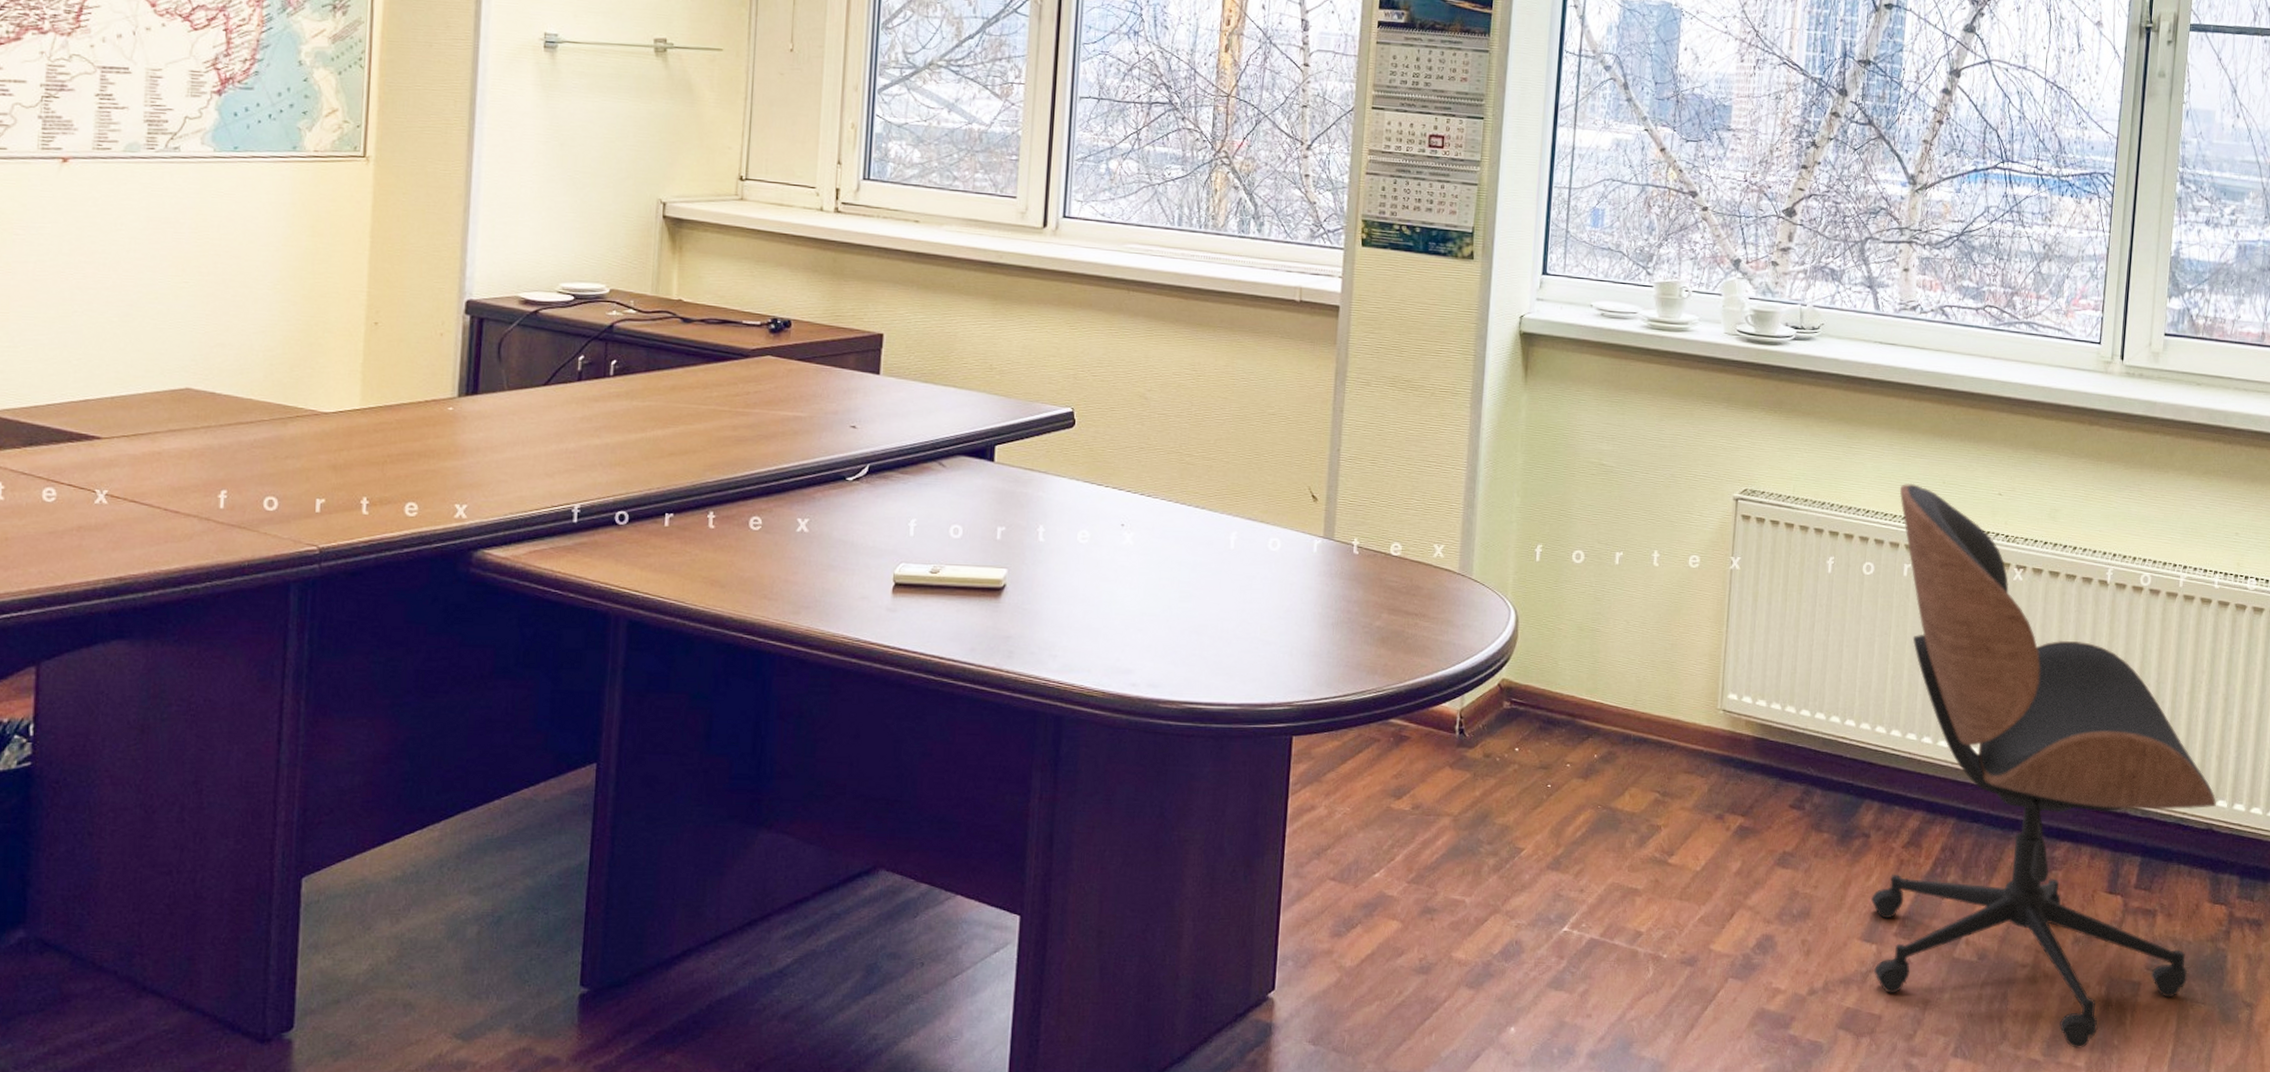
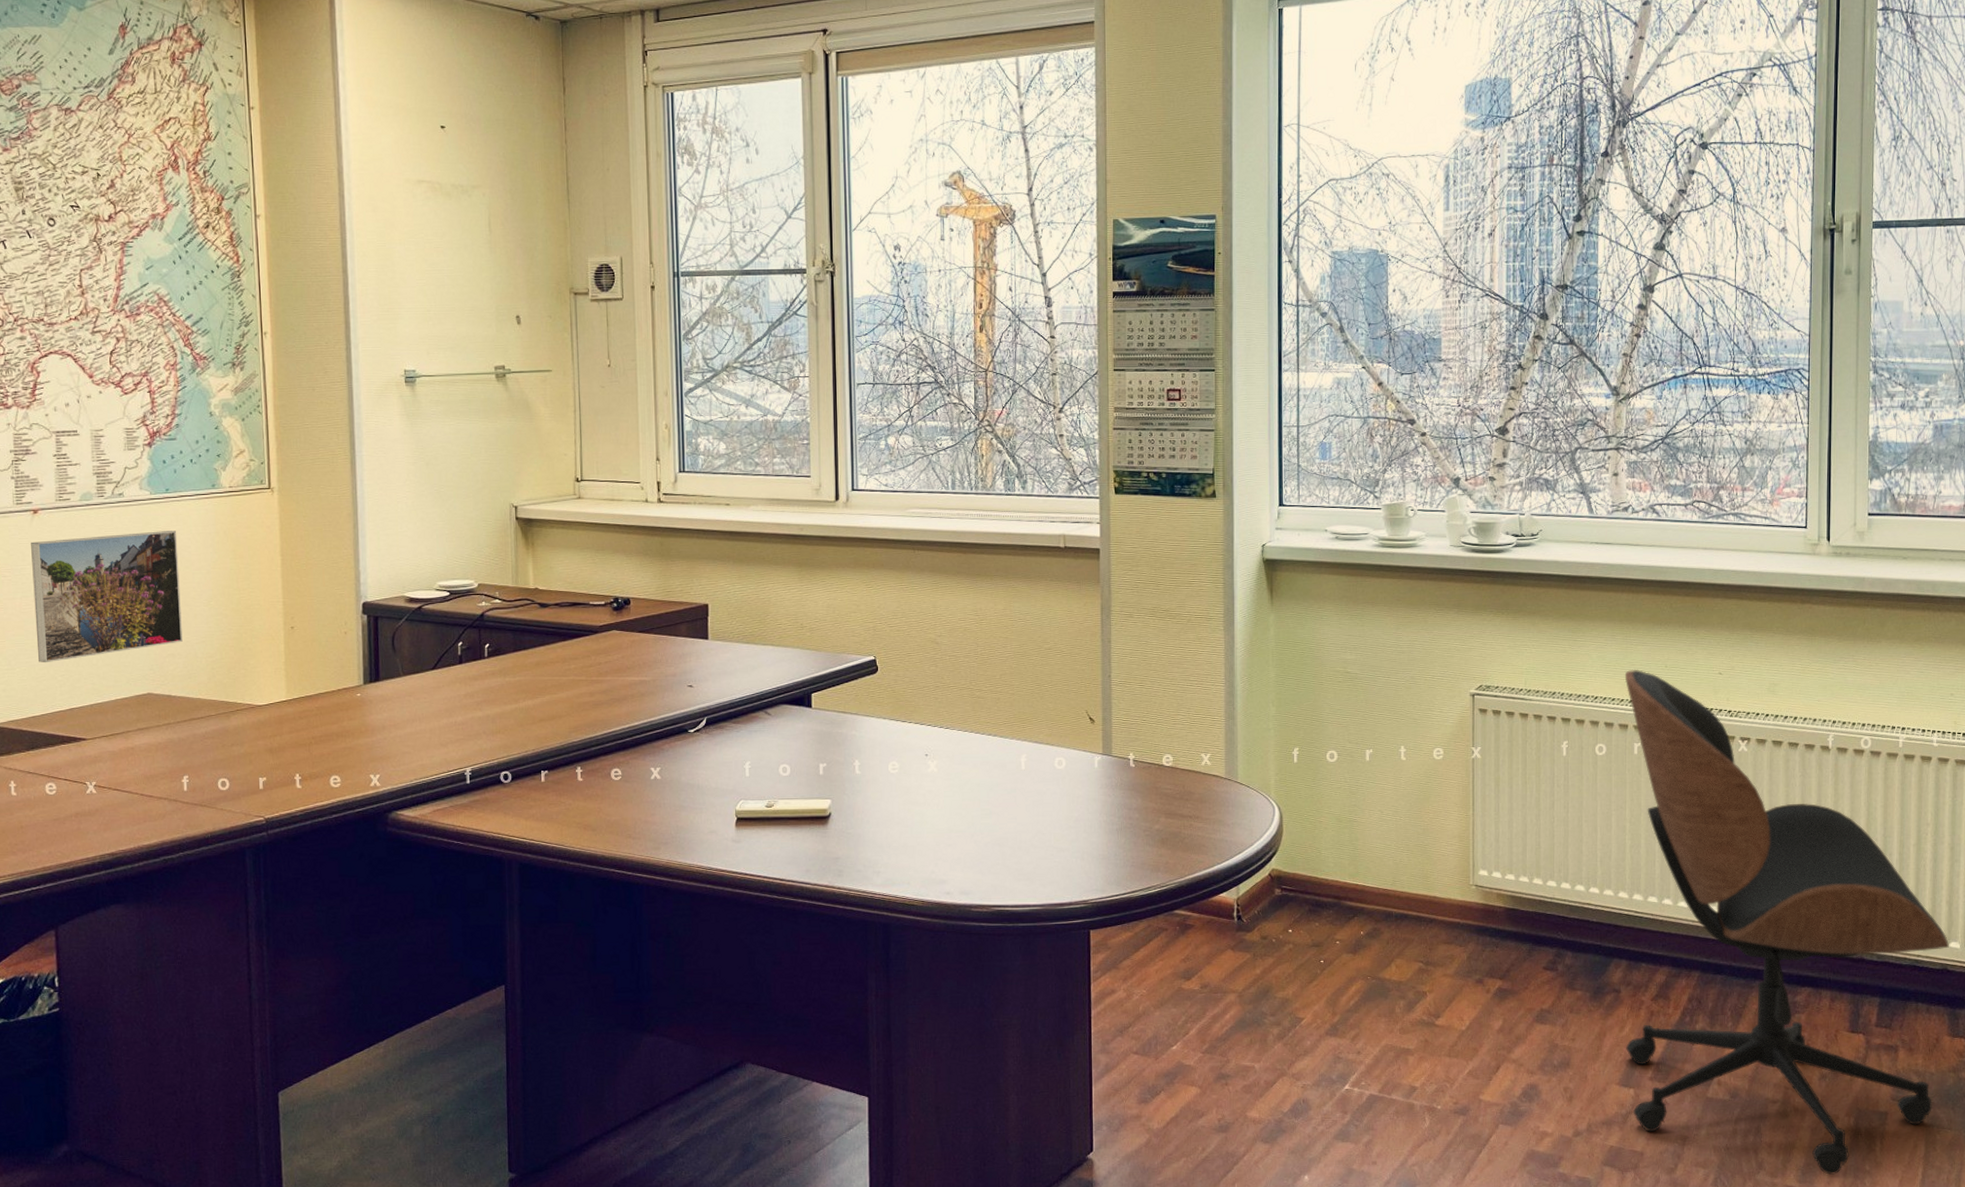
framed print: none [50,195,243,343] -> present [31,531,183,663]

